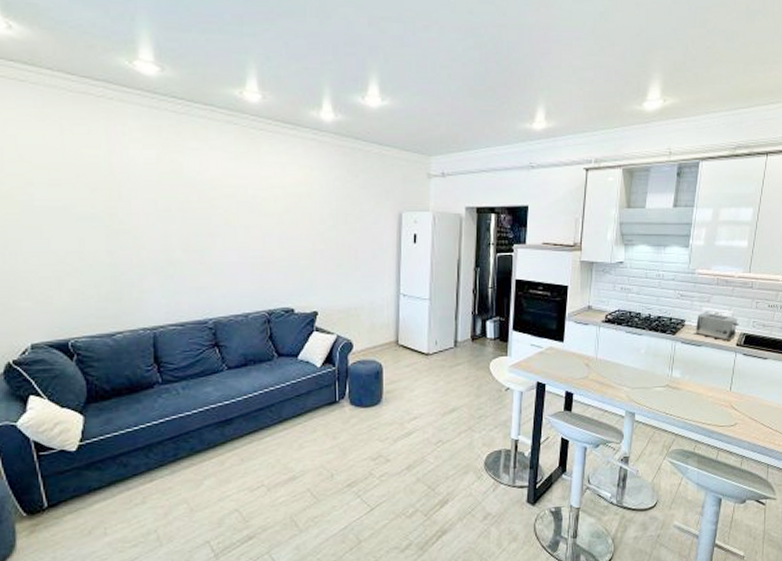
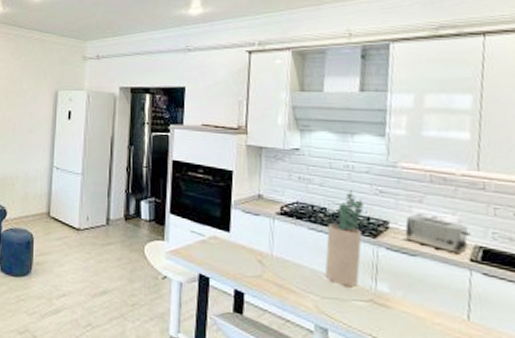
vase: none [635,296,668,377] -> present [324,190,364,288]

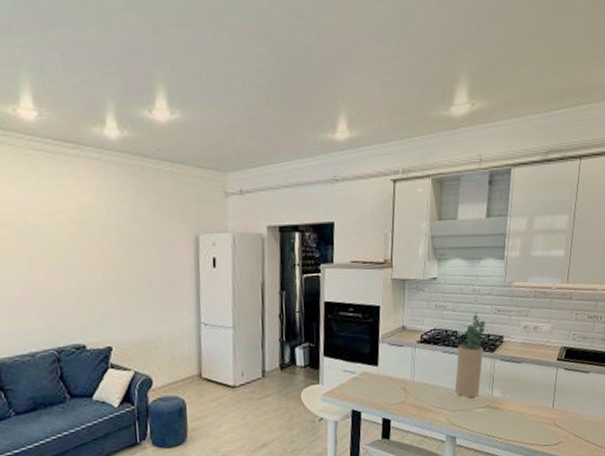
toaster: present [404,214,471,255] -> none [514,326,559,357]

